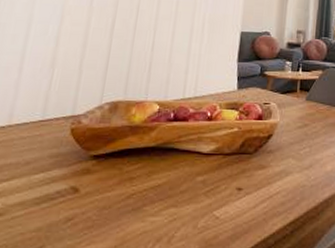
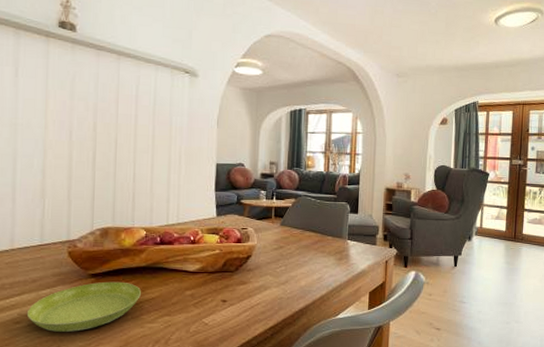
saucer: none [12,164,147,227] -> present [26,281,141,332]

